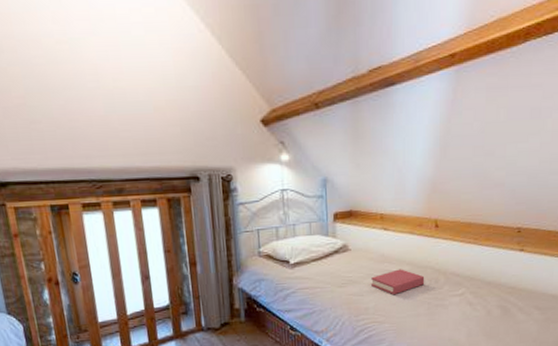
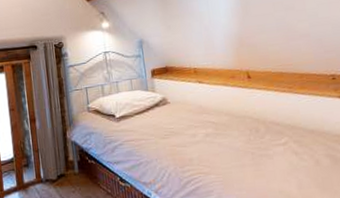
hardback book: present [371,269,425,295] -> none [192,119,246,146]

